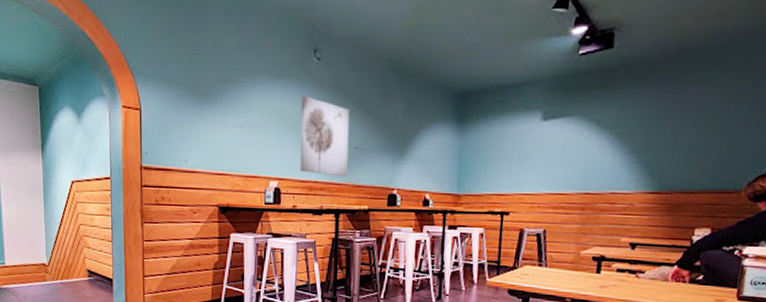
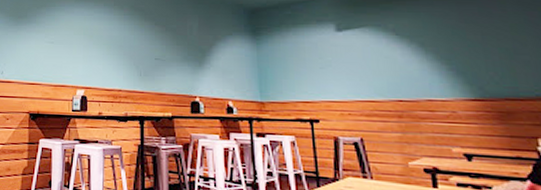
wall art: present [300,96,350,177] -> none [104,16,150,86]

